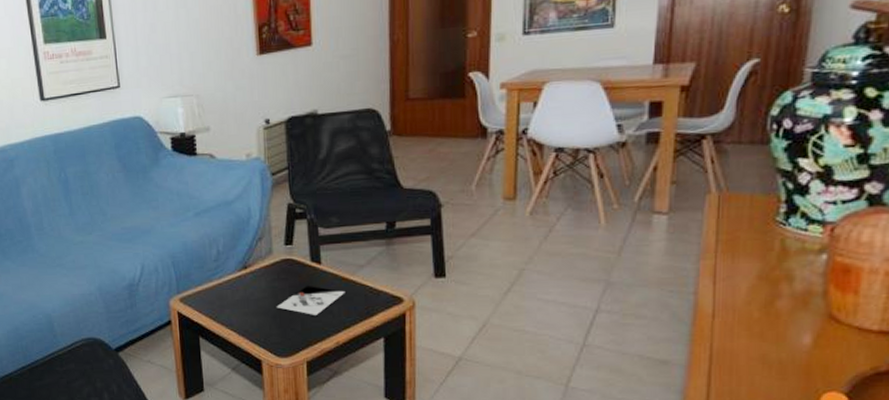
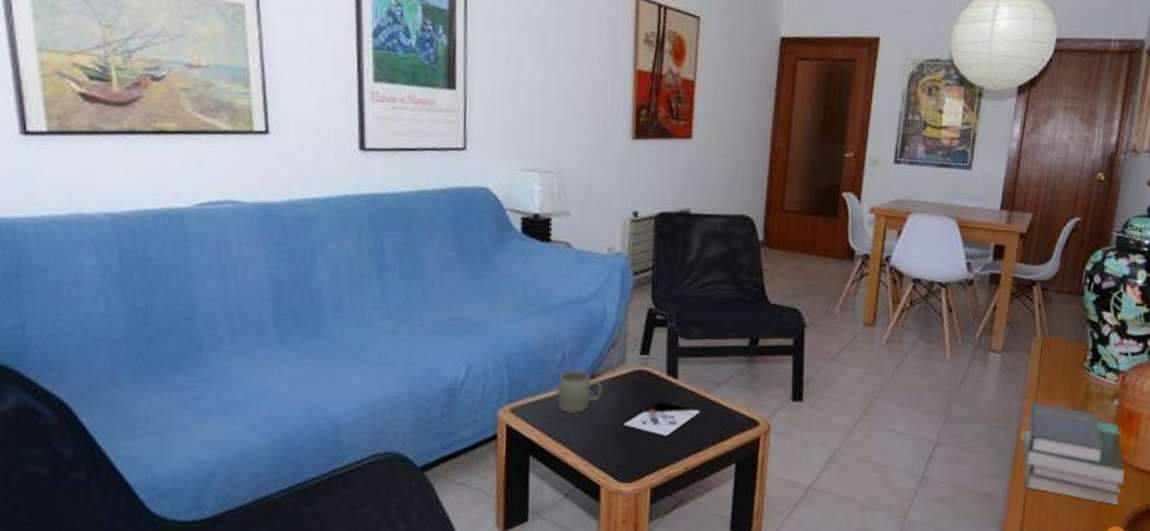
mug: none [215,262,255,301] -> present [556,369,603,415]
books: none [702,263,843,370] -> present [1022,402,1125,506]

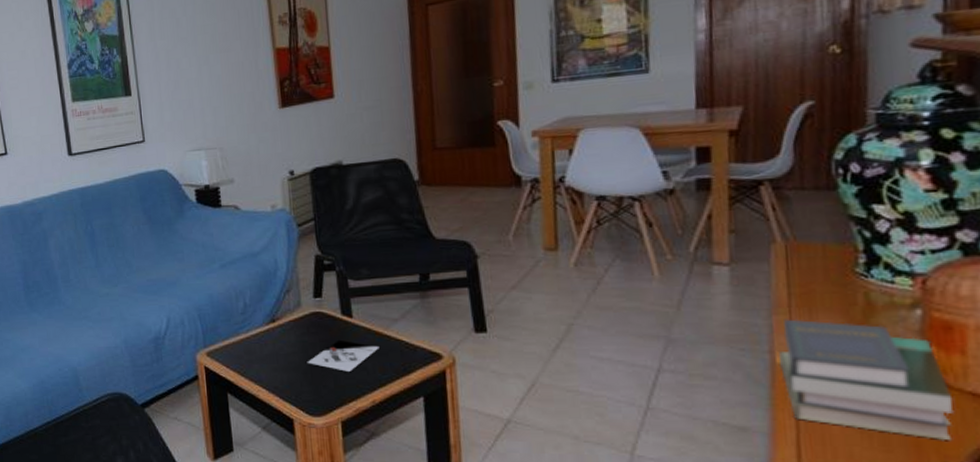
mug: present [556,369,603,415] -> none [242,315,284,355]

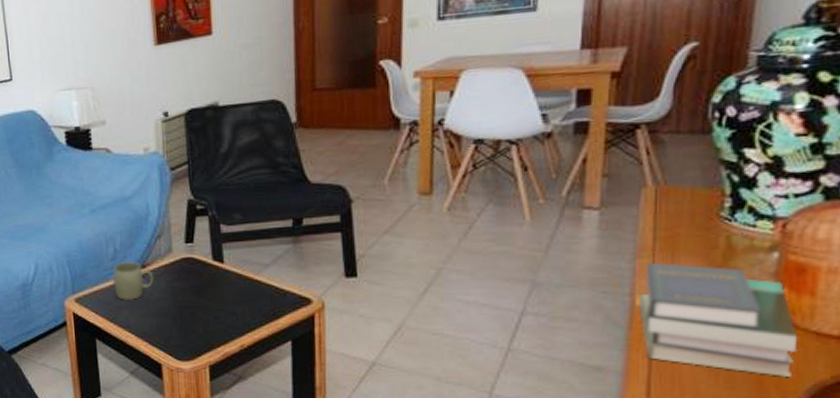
mug: none [242,315,284,355] -> present [112,260,154,301]
architectural model: present [307,339,379,372] -> none [176,285,250,317]

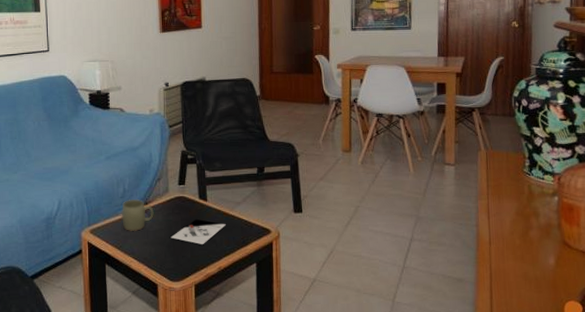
architectural model: none [176,285,250,317] -> present [171,218,226,244]
books: present [639,262,798,378] -> none [481,203,574,284]

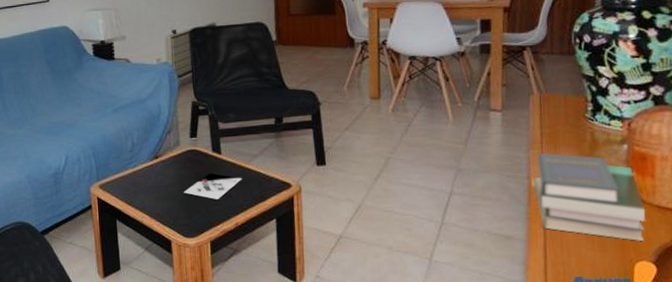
mug: present [121,198,154,232] -> none [130,152,165,187]
books: none [481,203,574,284] -> present [534,152,646,242]

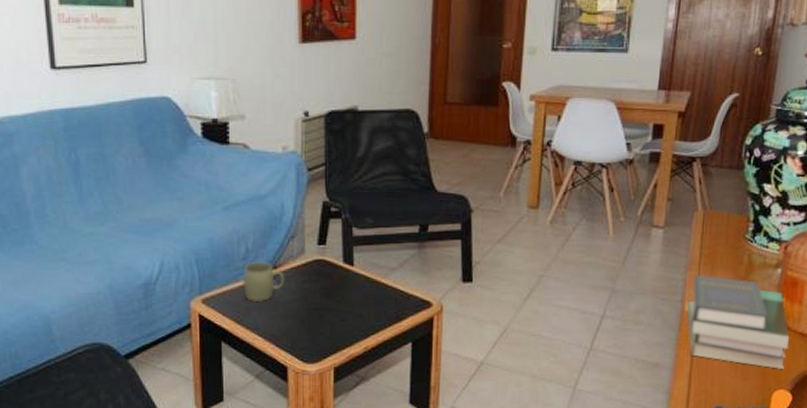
mug: none [130,152,165,187] -> present [242,261,285,303]
architectural model: present [183,172,242,199] -> none [305,287,376,319]

